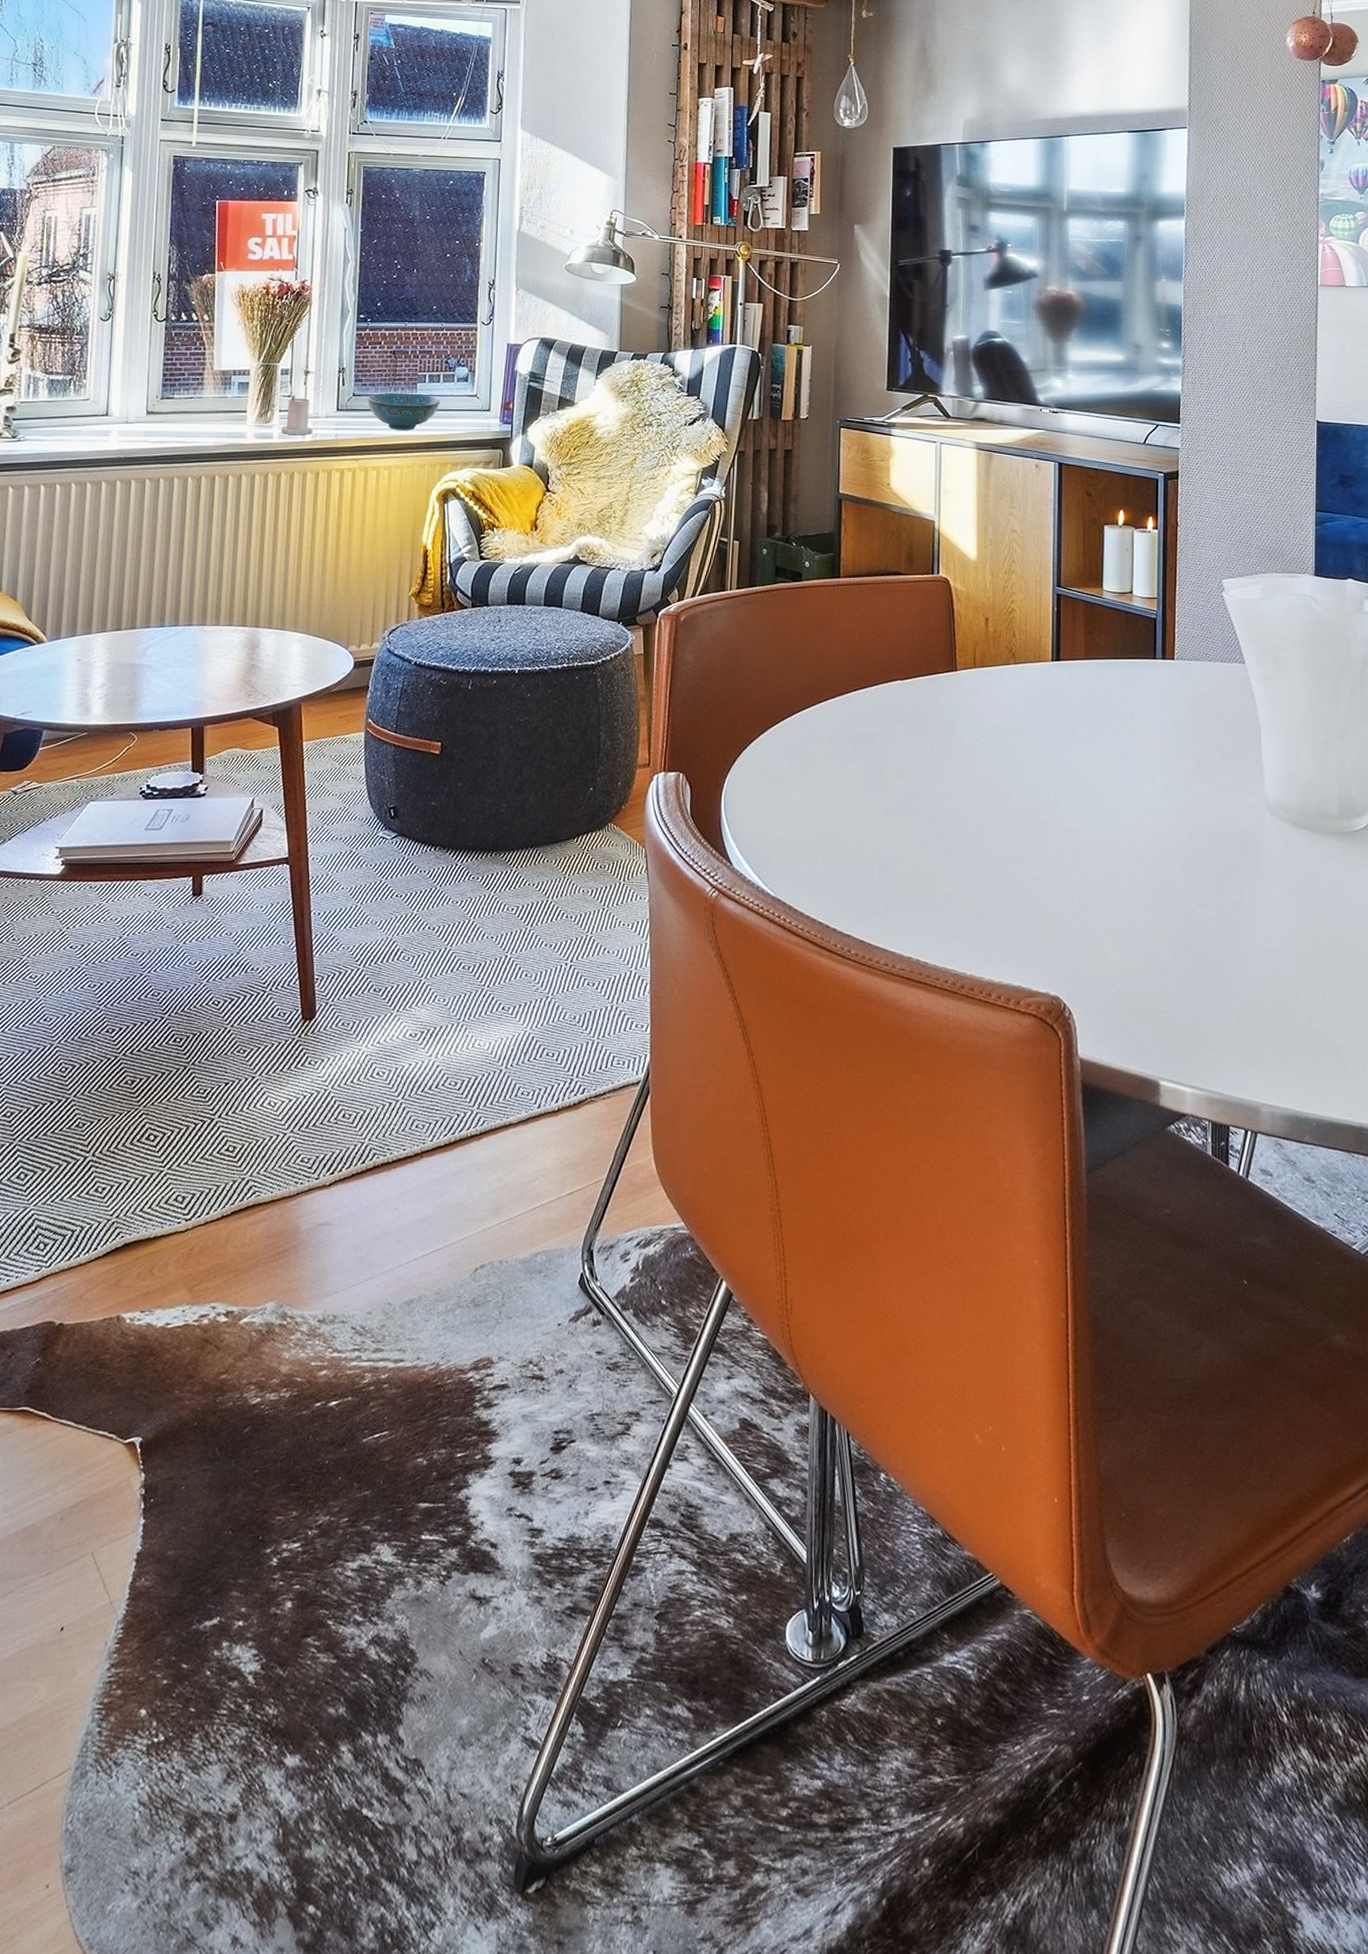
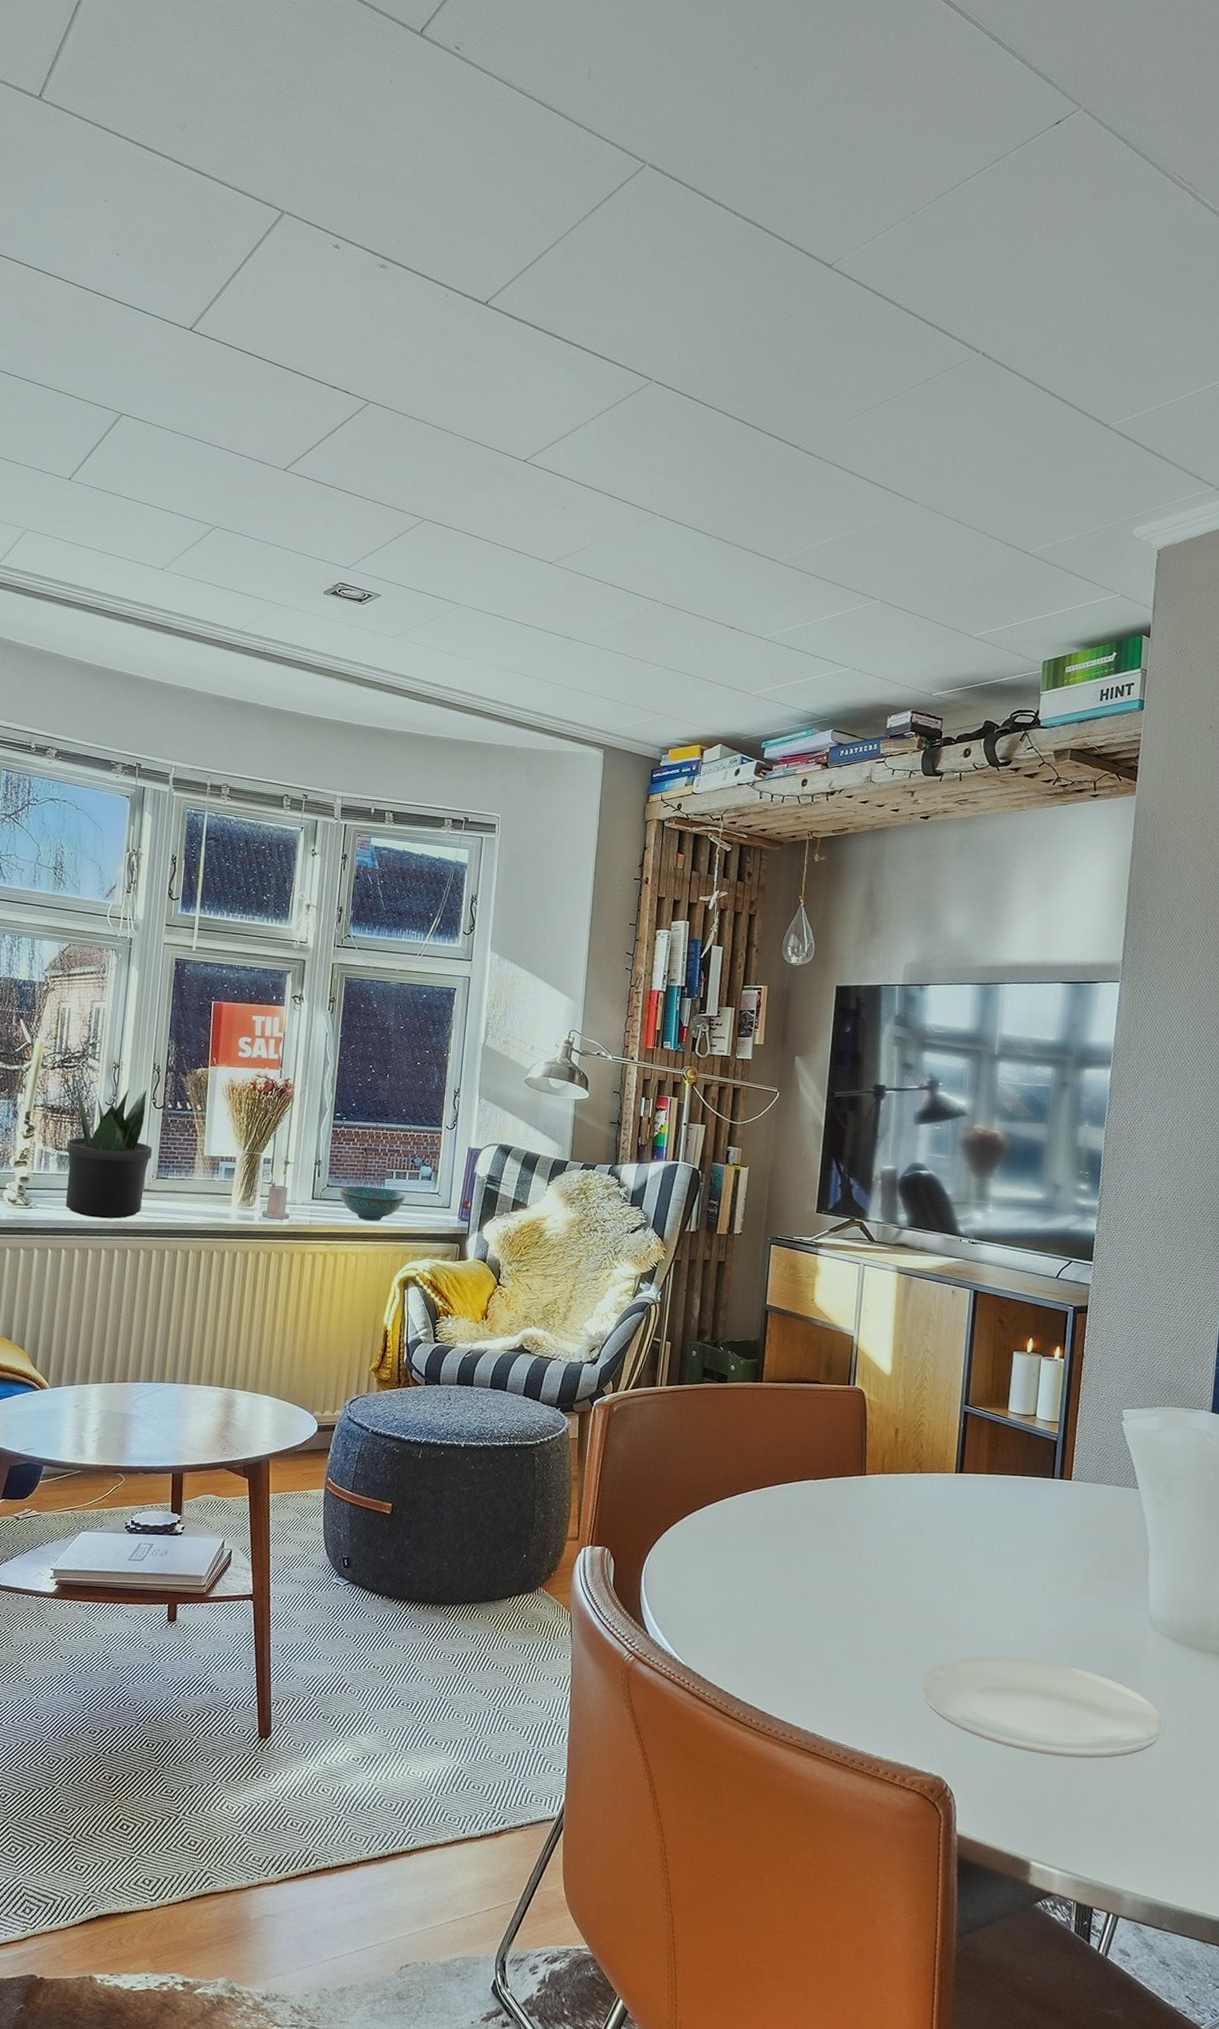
planter: none [57,294,156,447] -> present [65,1079,153,1219]
plate: none [1029,857,1291,962] -> present [920,1656,1165,1759]

